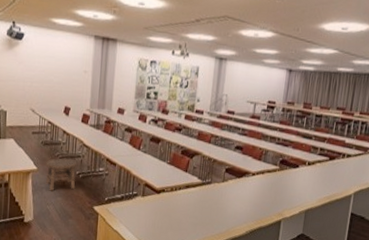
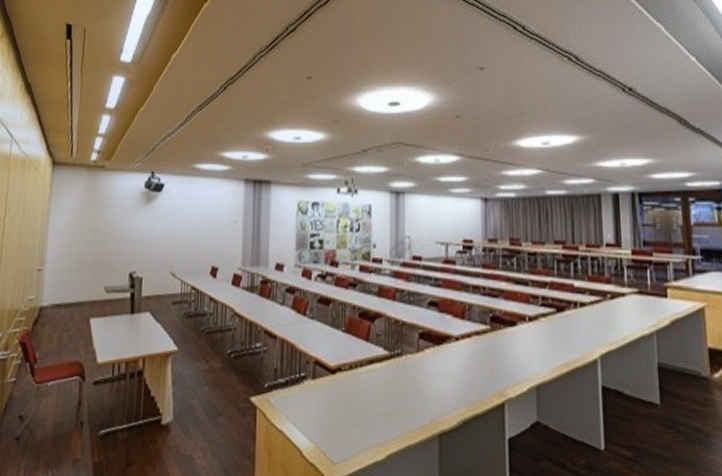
stool: present [45,157,77,191] -> none [188,333,228,379]

